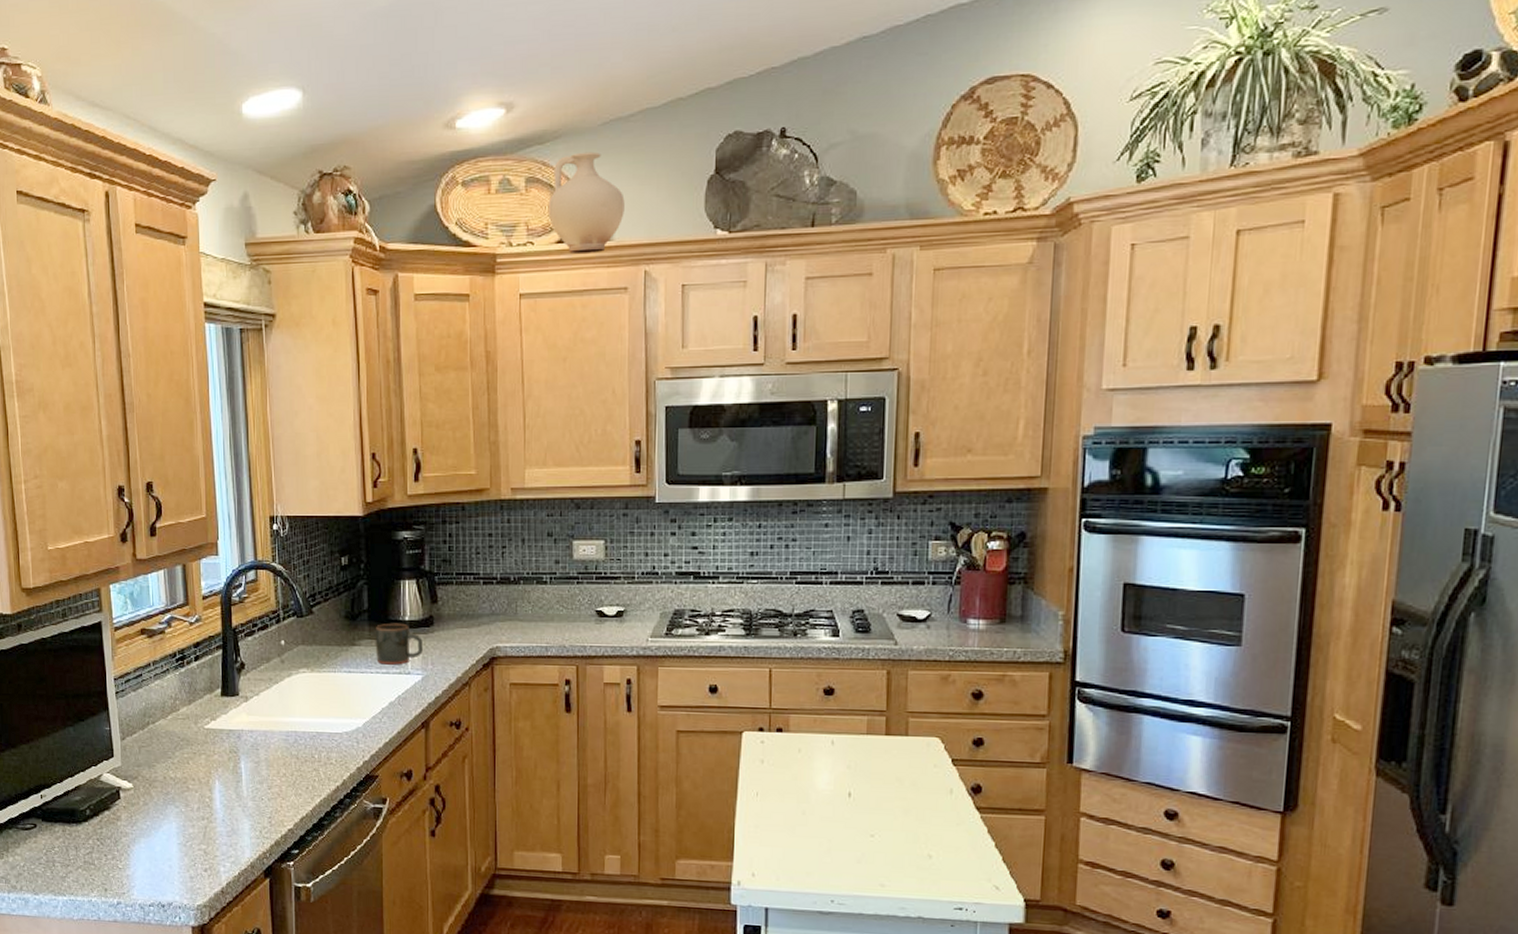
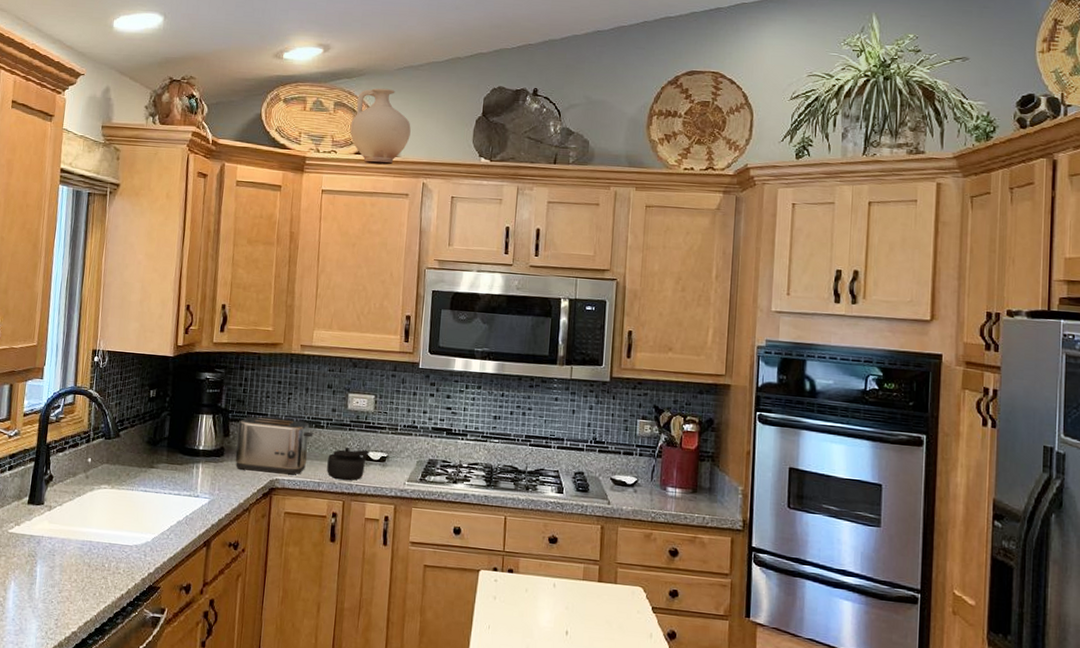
mug: present [375,623,423,665] -> none [170,450,213,488]
toaster: none [447,577,535,641] -> present [235,416,314,475]
kettle: none [555,604,603,641] -> present [327,447,370,480]

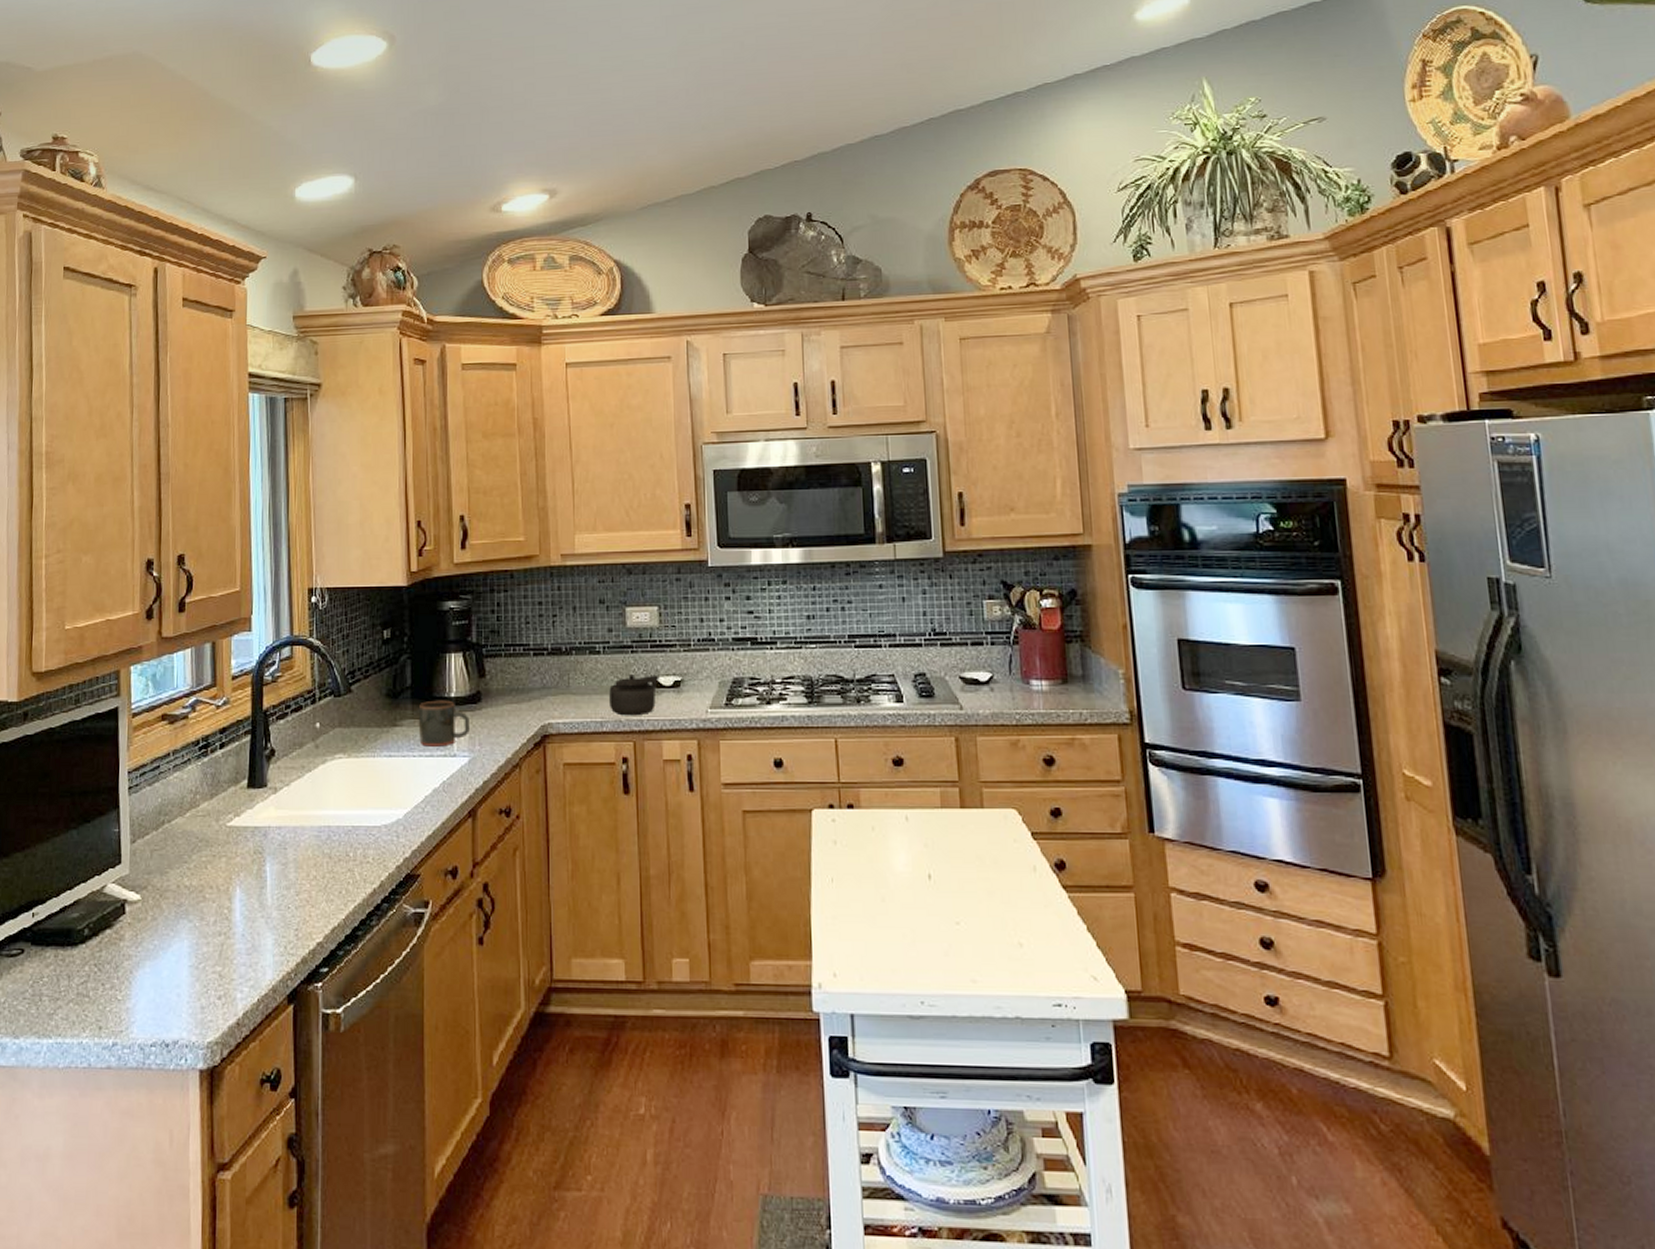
mug: none [170,450,213,488] -> present [418,700,470,747]
toaster: present [235,416,314,475] -> none [495,648,588,716]
ceramic jug: present [350,88,411,165] -> none [591,232,665,325]

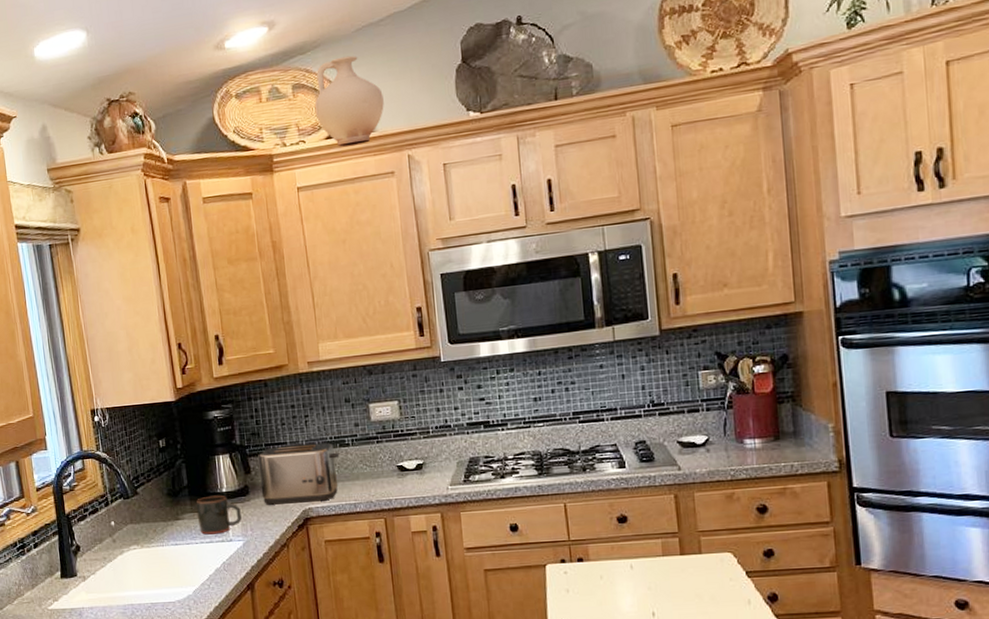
toaster: none [495,648,588,716] -> present [258,442,340,505]
ceramic jug: none [591,232,665,325] -> present [314,55,384,147]
kettle: present [609,674,660,714] -> none [360,460,404,496]

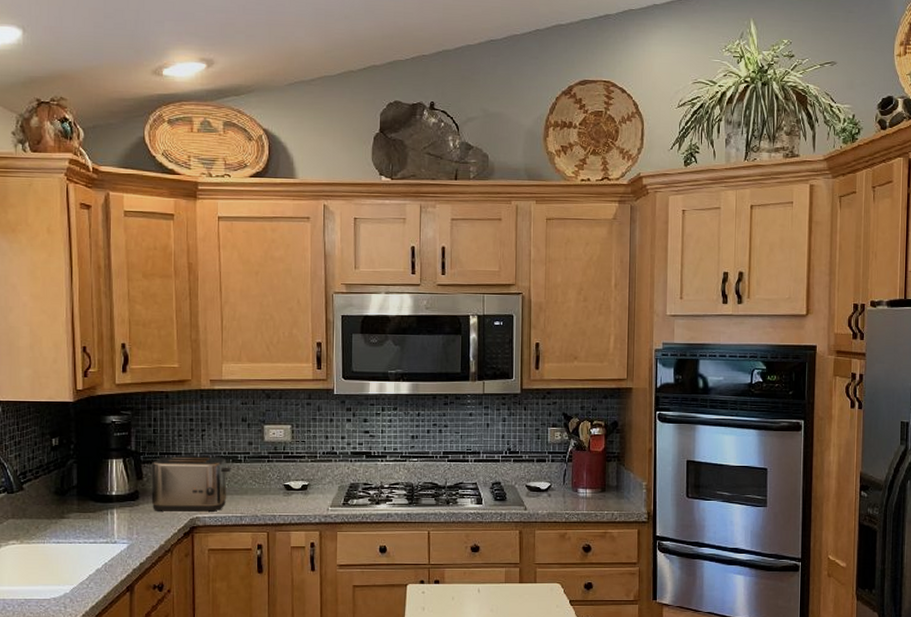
mug: present [196,495,242,535] -> none [83,497,129,535]
ceramic jug: present [314,55,384,147] -> none [242,105,307,187]

